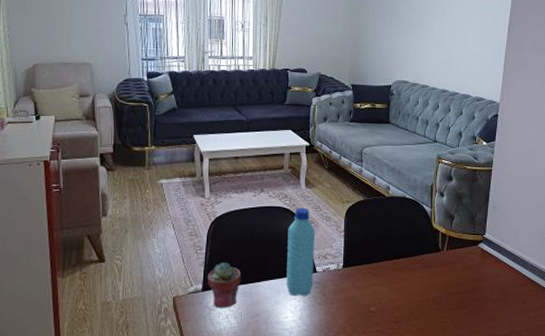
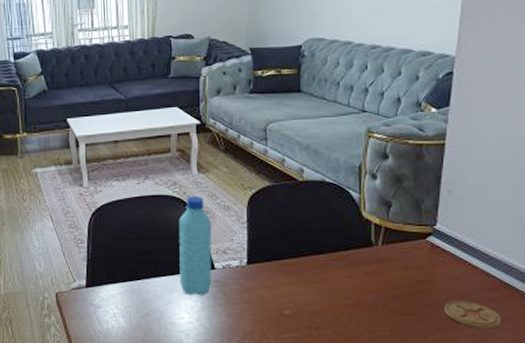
potted succulent: present [207,262,242,308] -> none [90,256,129,306]
coaster: none [490,295,529,318] -> present [444,301,502,329]

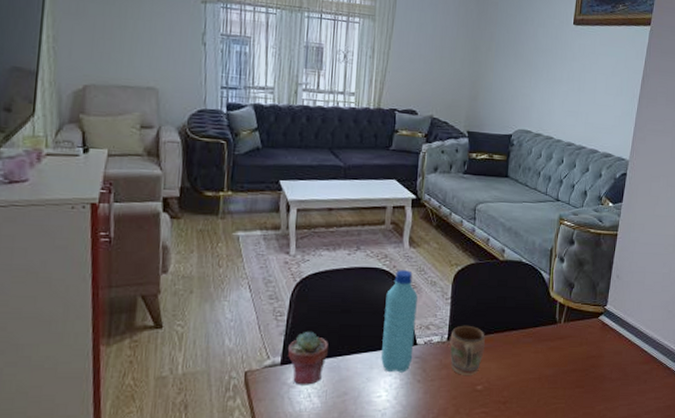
potted succulent: none [90,256,129,306] -> present [287,331,329,385]
mug: none [250,249,289,300] -> present [449,325,485,375]
coaster: present [444,301,502,329] -> none [608,373,650,399]

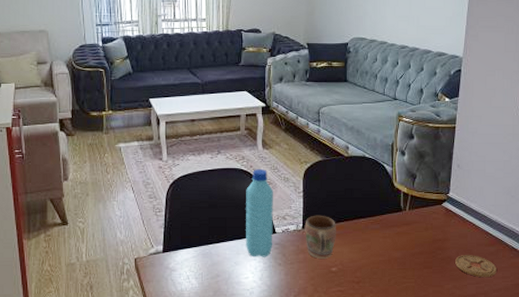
potted succulent: present [287,331,329,385] -> none [167,223,201,269]
coaster: none [608,373,650,399] -> present [455,255,497,278]

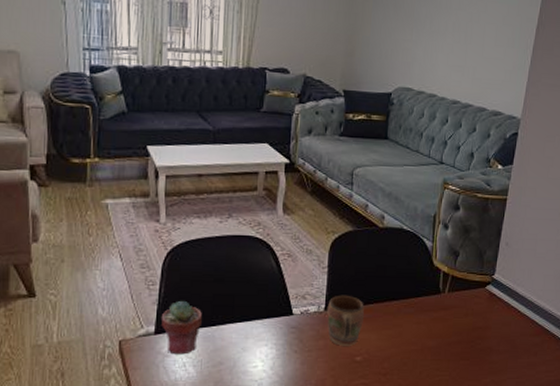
potted succulent: none [167,223,201,269] -> present [161,300,203,355]
water bottle: present [246,169,273,258] -> none [256,238,293,343]
coaster: present [455,255,497,278] -> none [495,345,540,372]

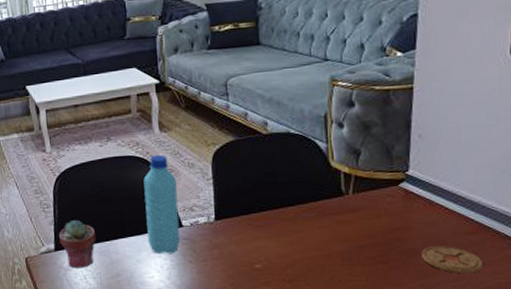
water bottle: none [256,238,293,343] -> present [143,155,181,255]
mug: present [327,295,364,346] -> none [217,204,258,254]
coaster: none [495,345,540,372] -> present [422,246,483,274]

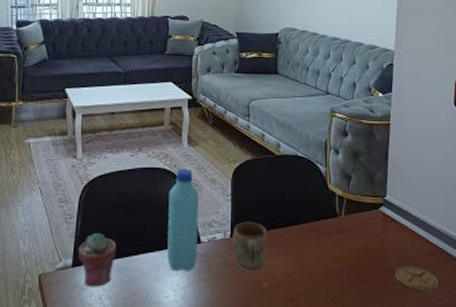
mug: none [217,204,258,254] -> present [233,221,267,273]

